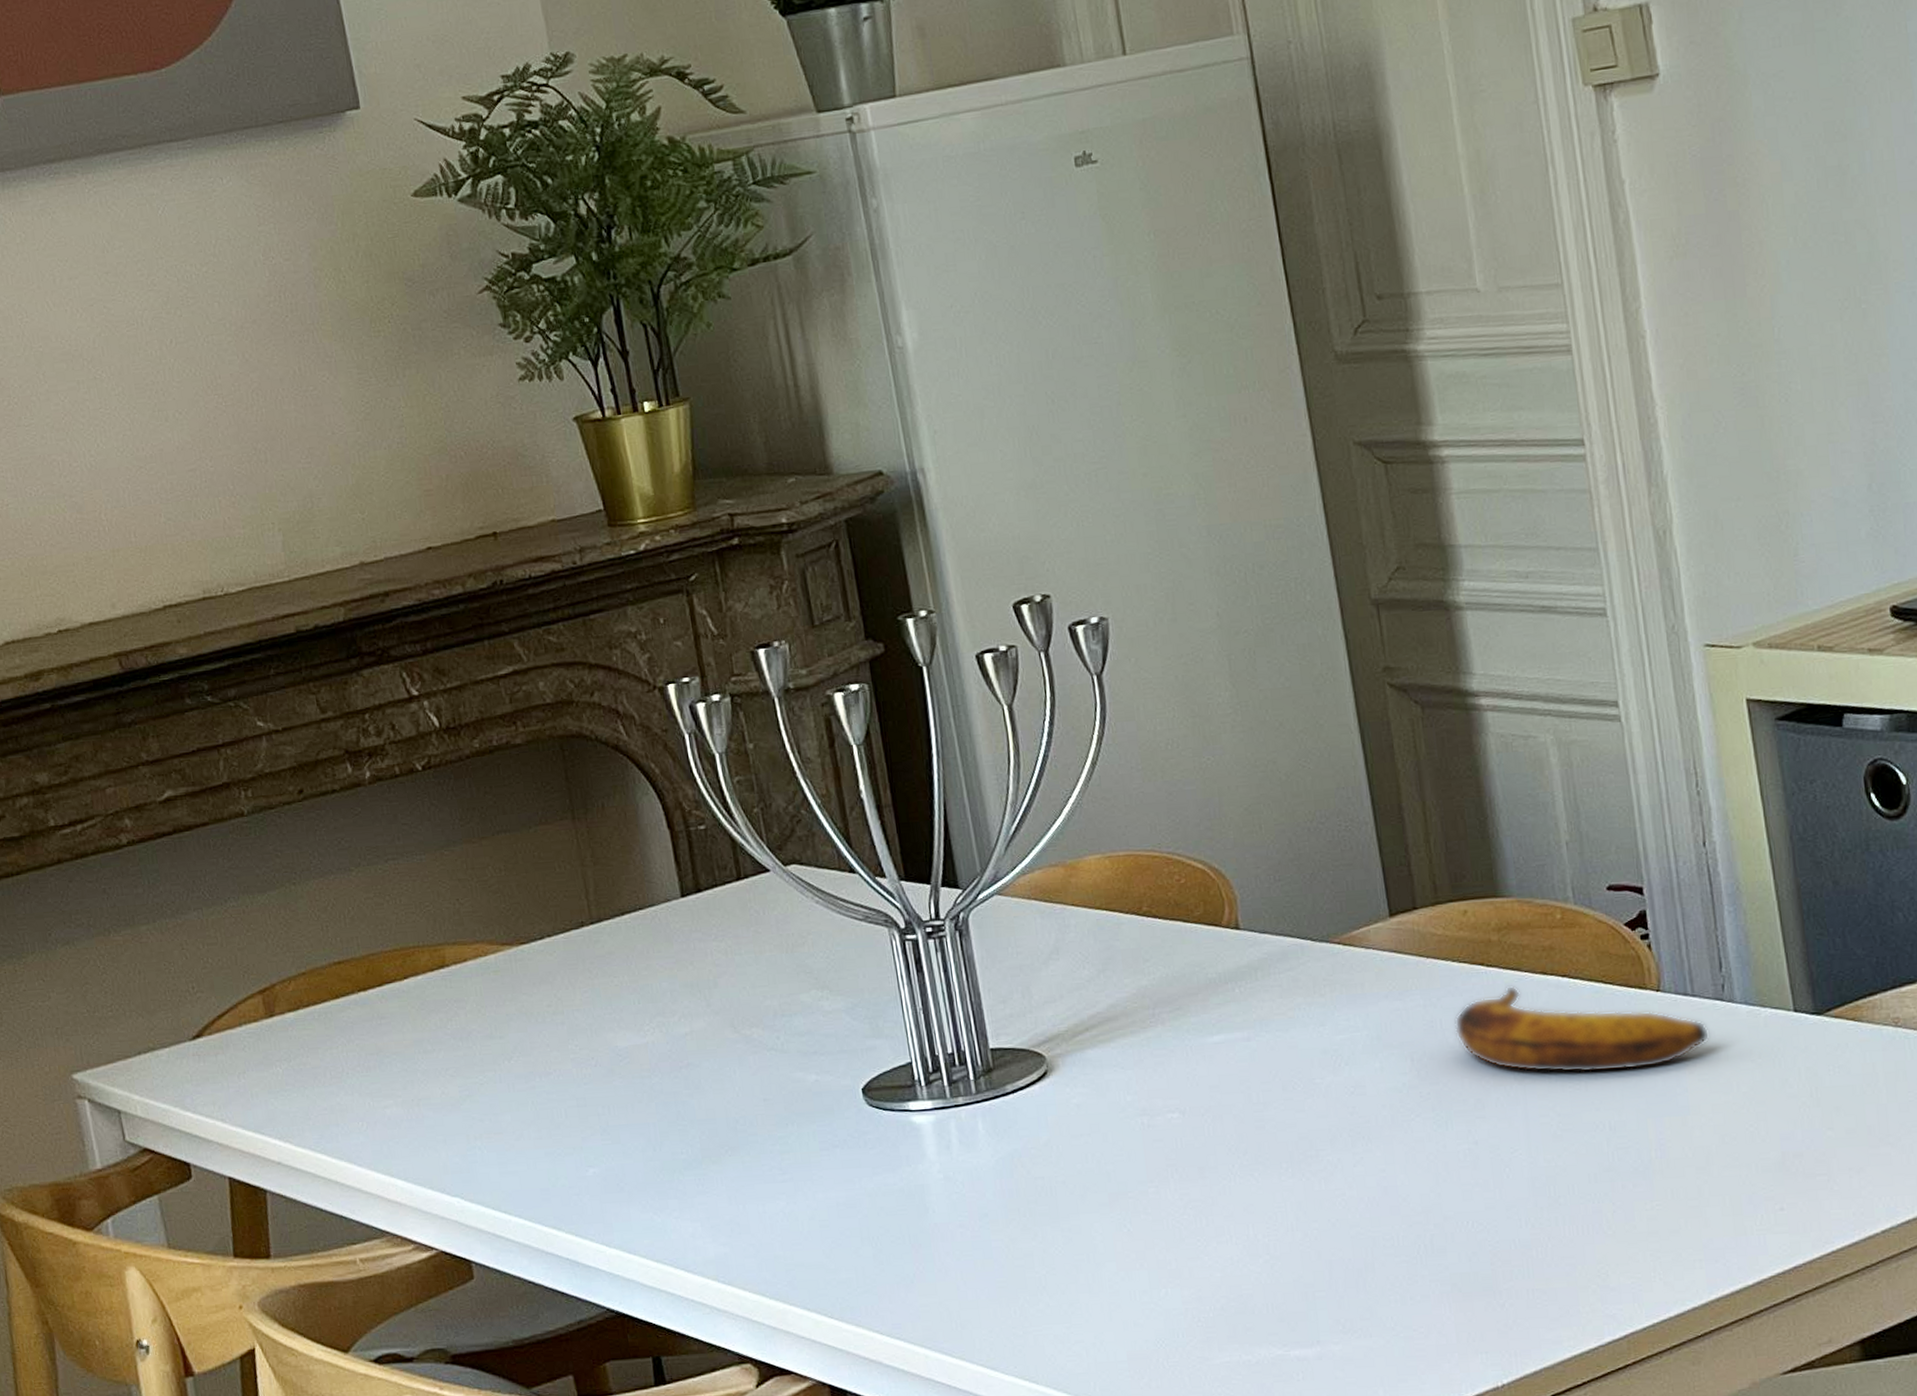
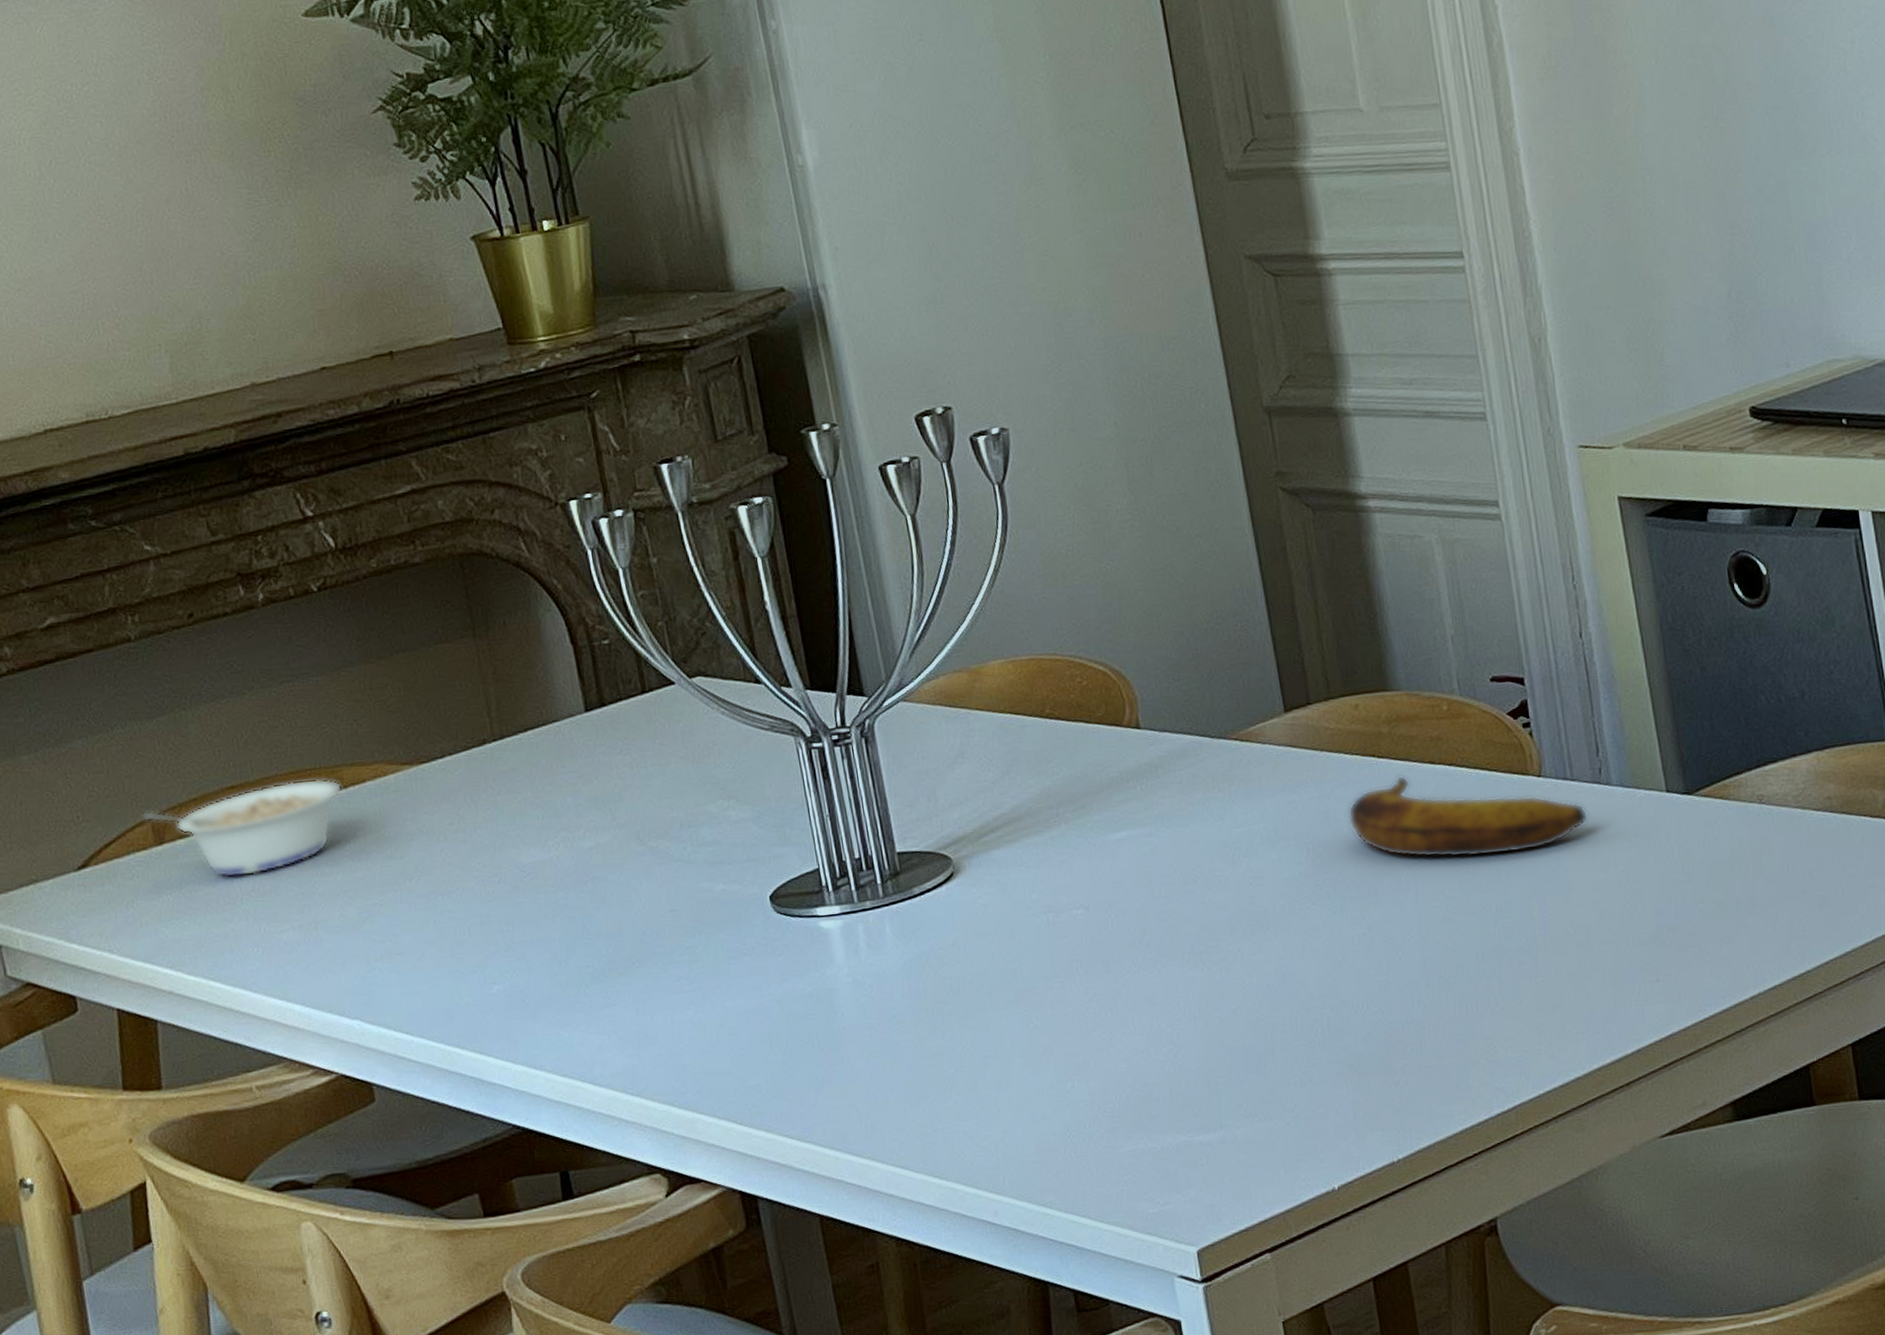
legume: none [253,956,445,1052] -> present [142,778,343,878]

